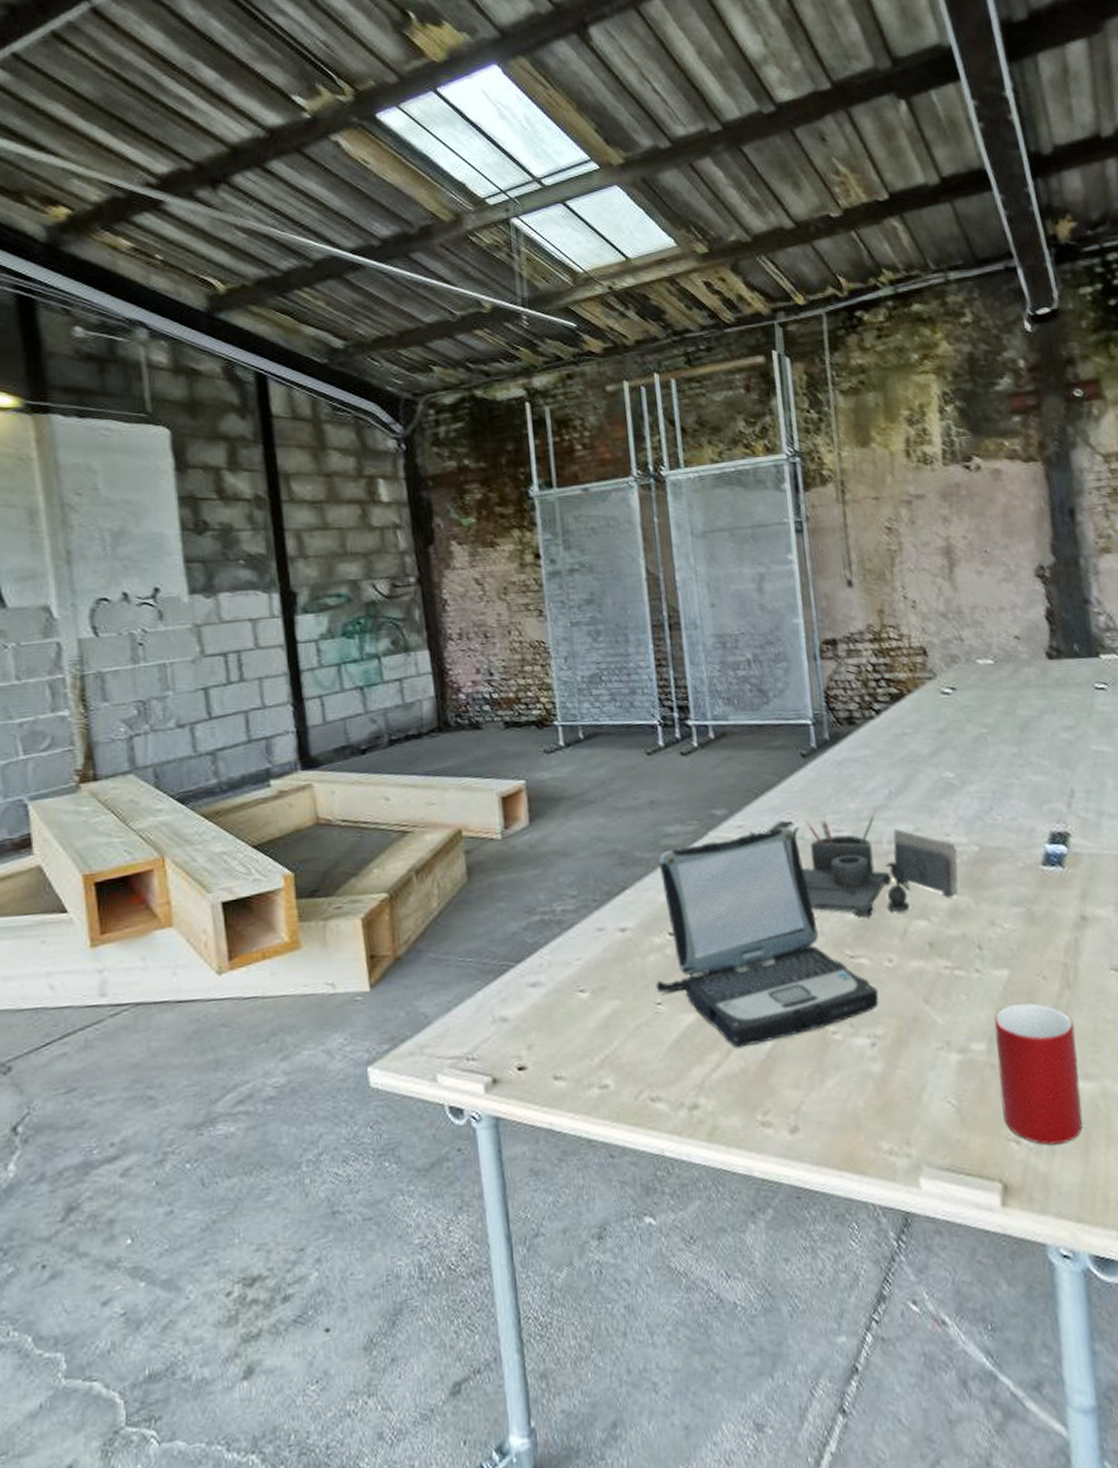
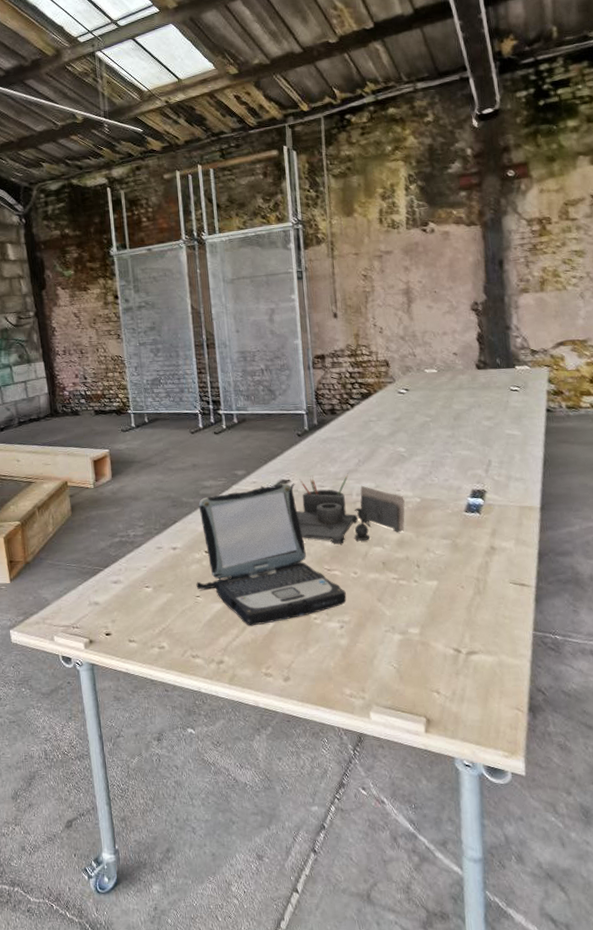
cup: present [994,1002,1083,1146] -> none [425,603,484,696]

